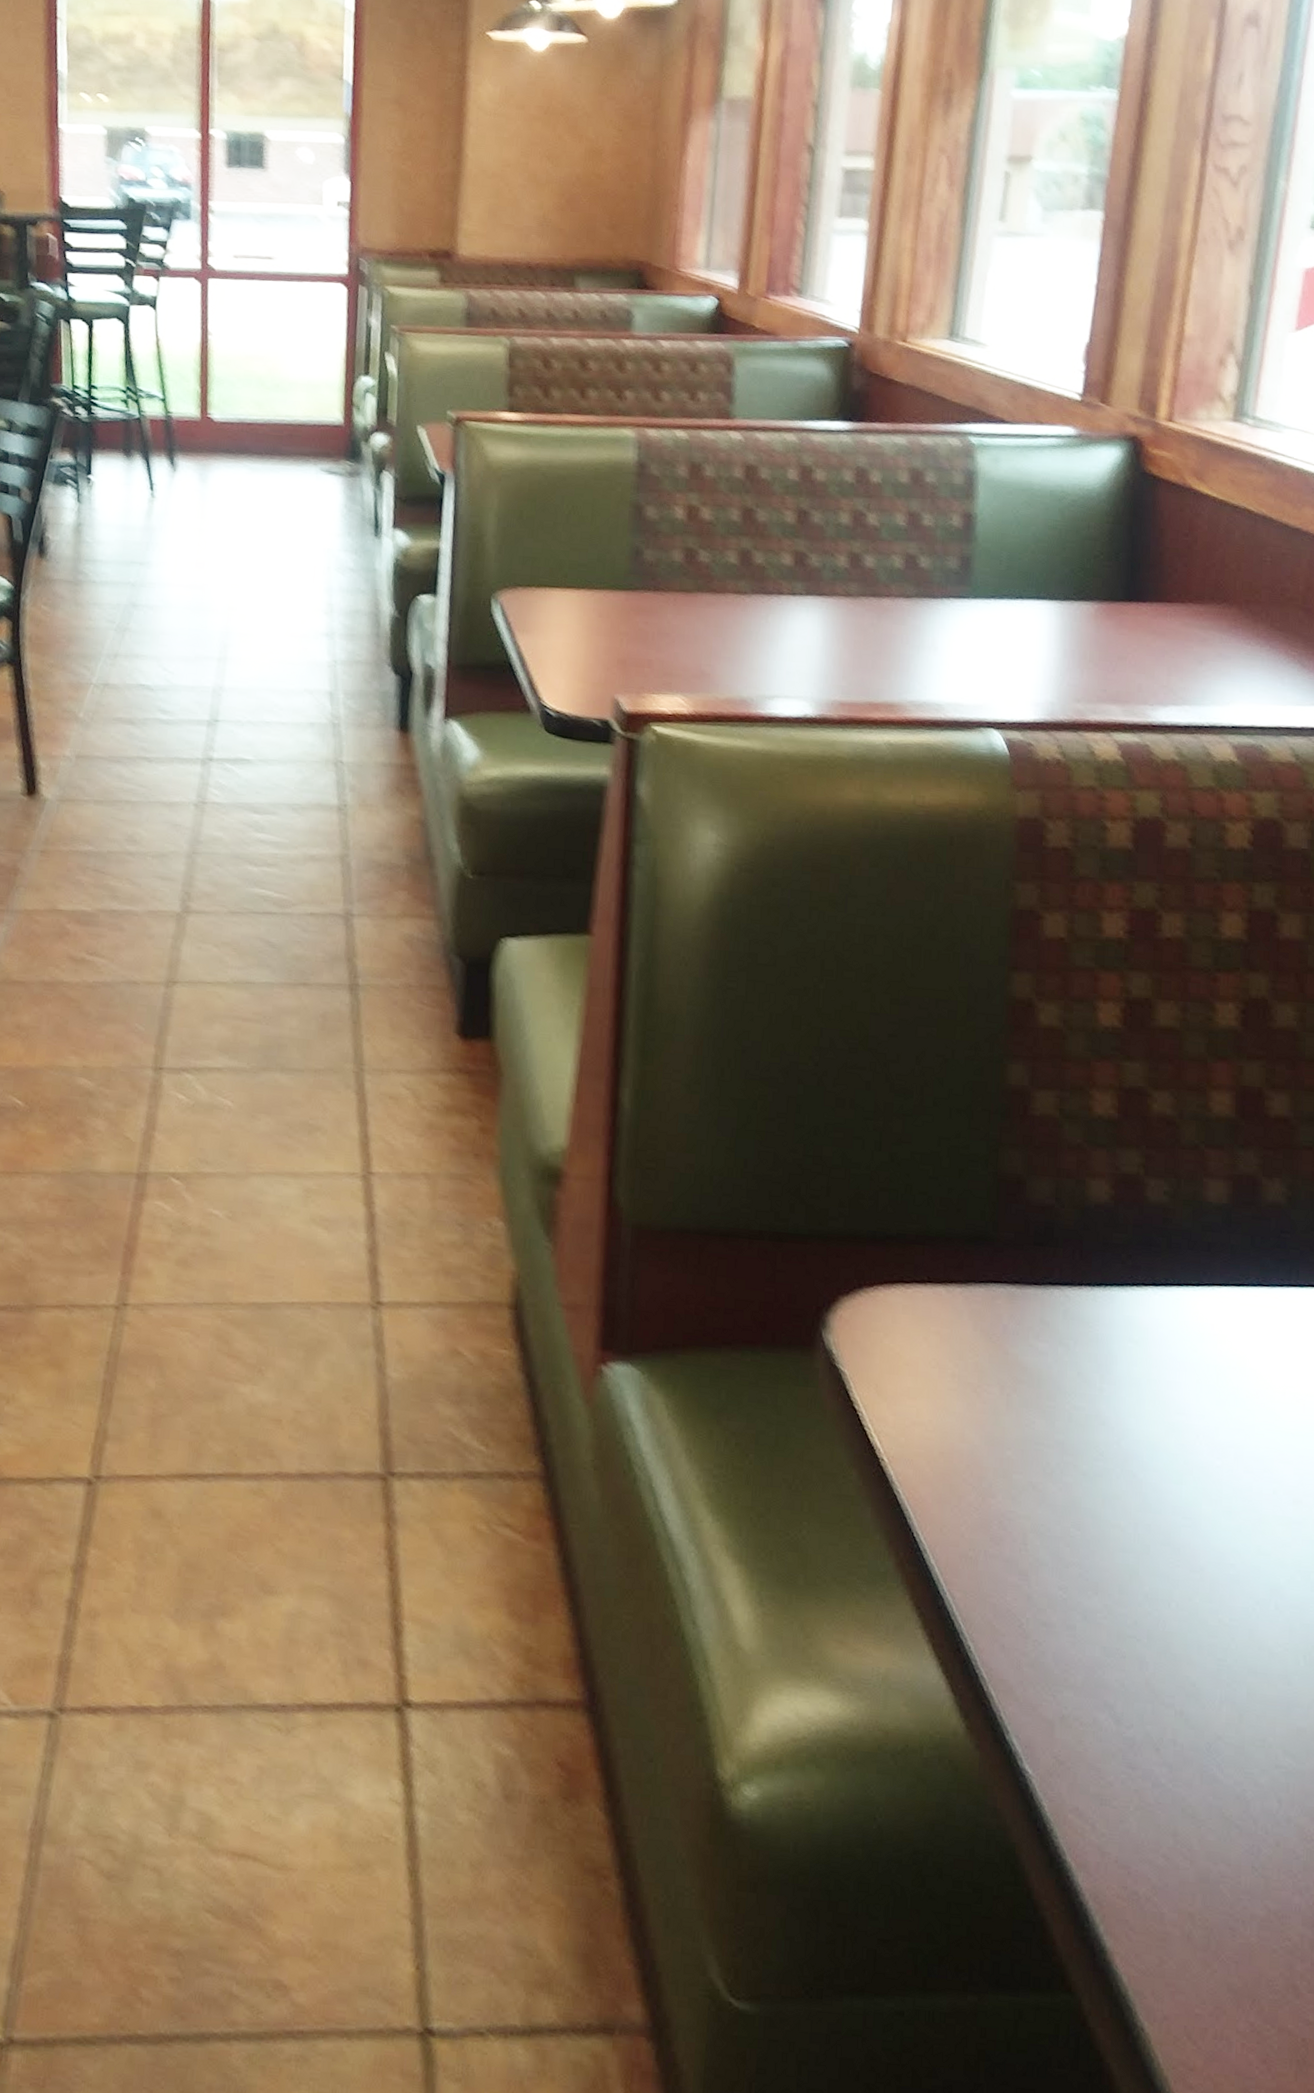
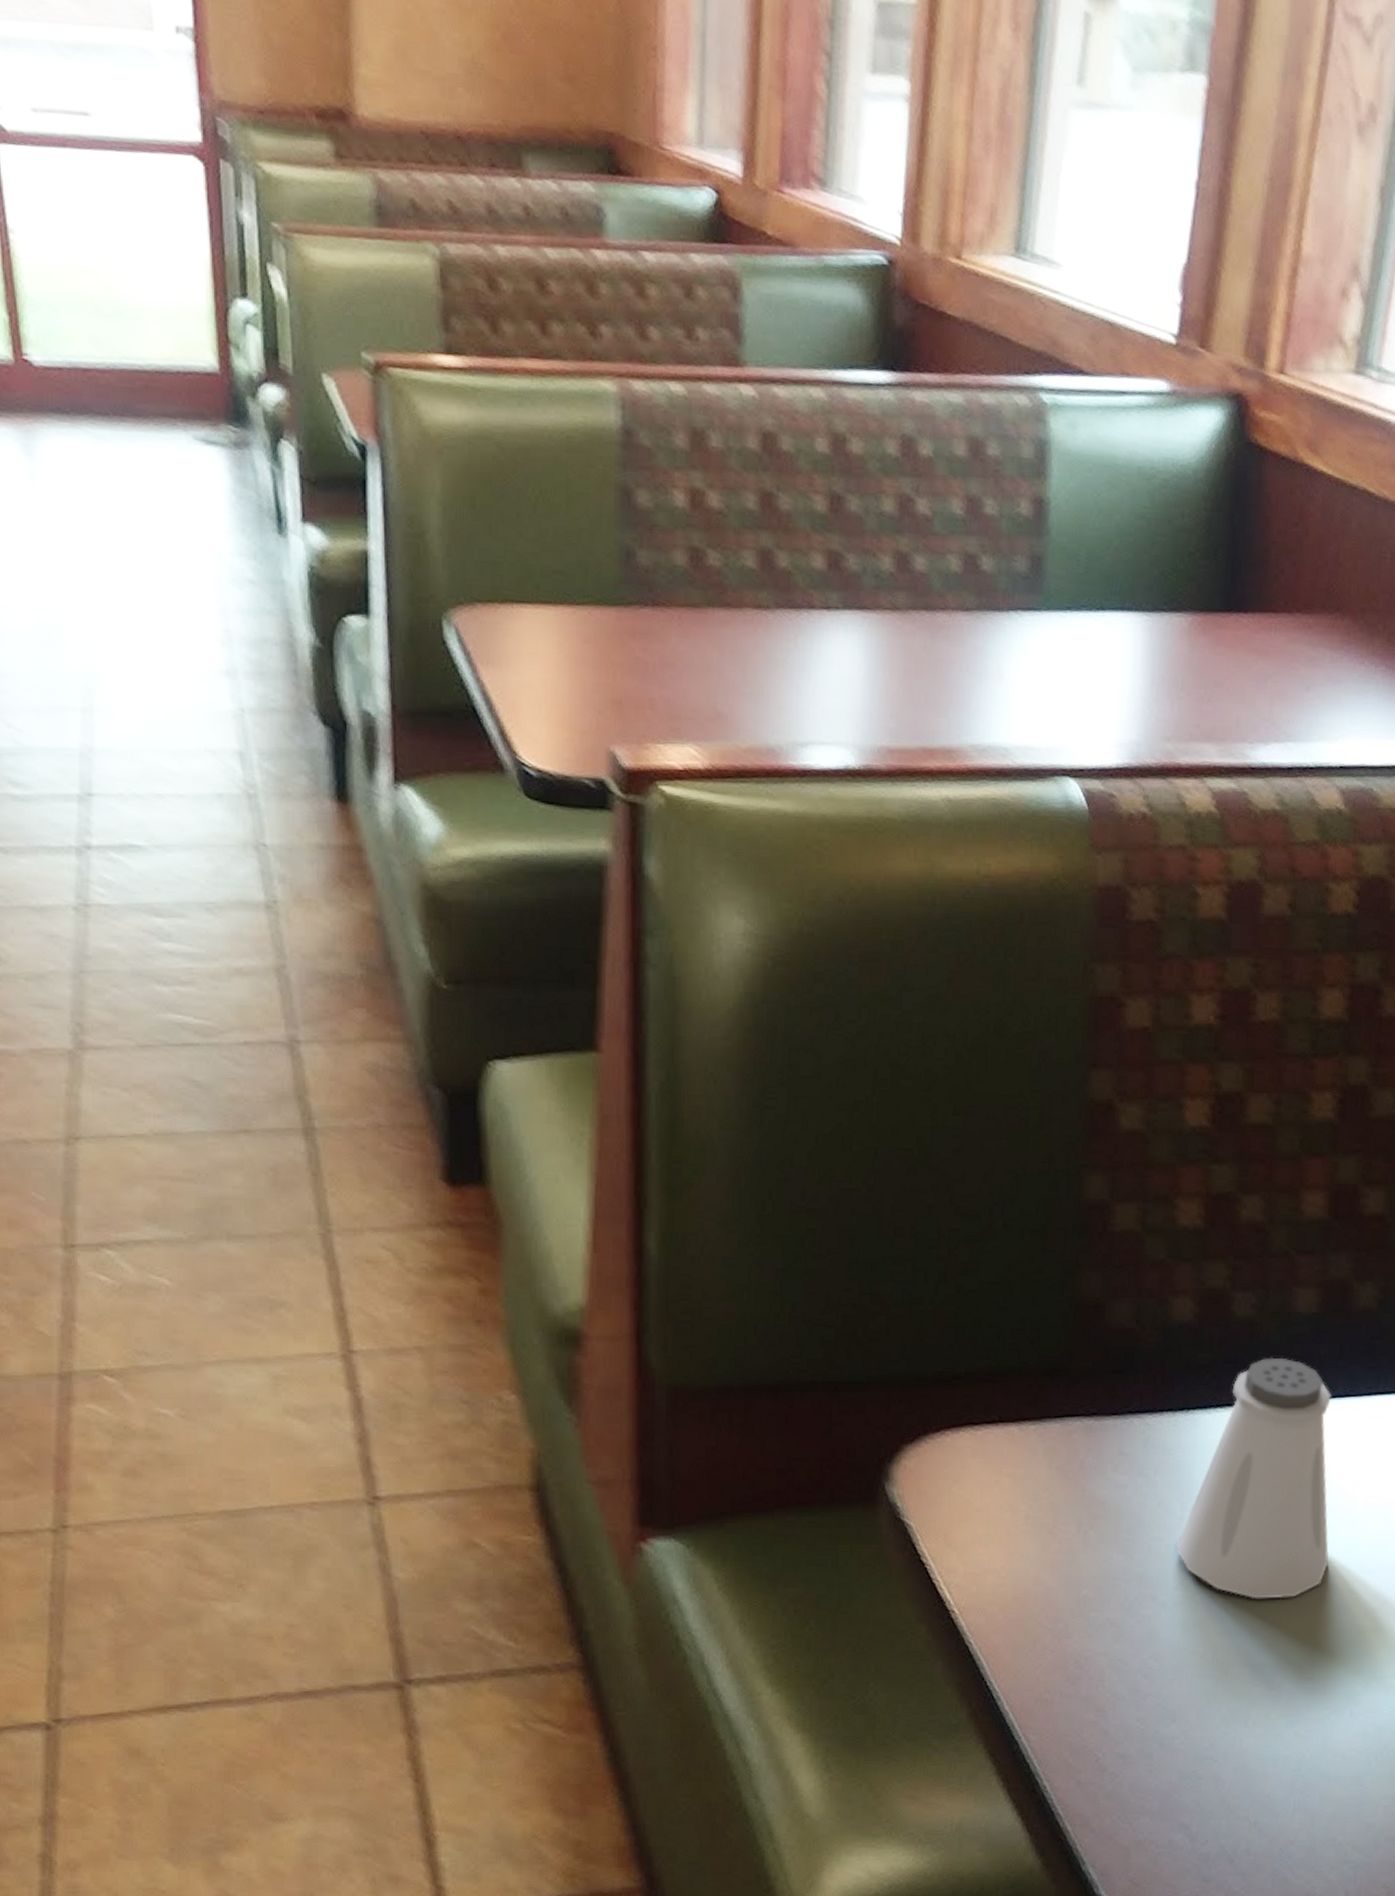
saltshaker: none [1095,1242,1248,1481] -> present [1175,1357,1332,1599]

